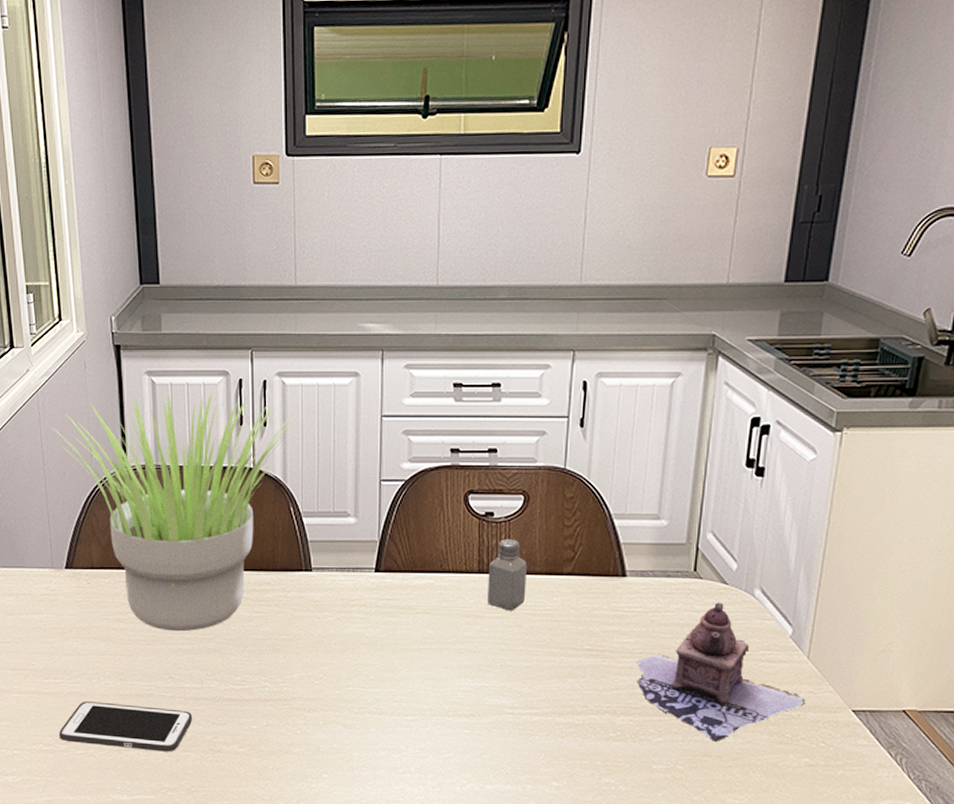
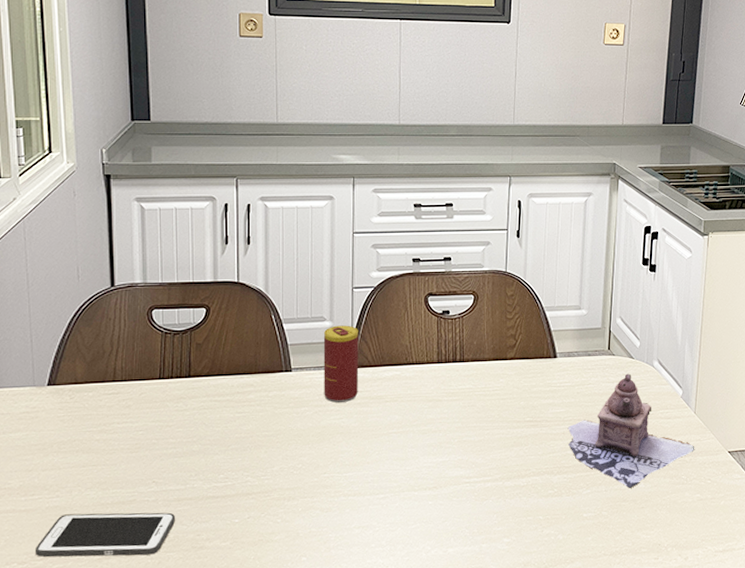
potted plant: present [53,391,295,632] -> none [39,214,276,438]
beverage can: none [347,522,387,611] -> present [323,325,359,404]
saltshaker: present [488,538,527,611] -> none [446,332,478,394]

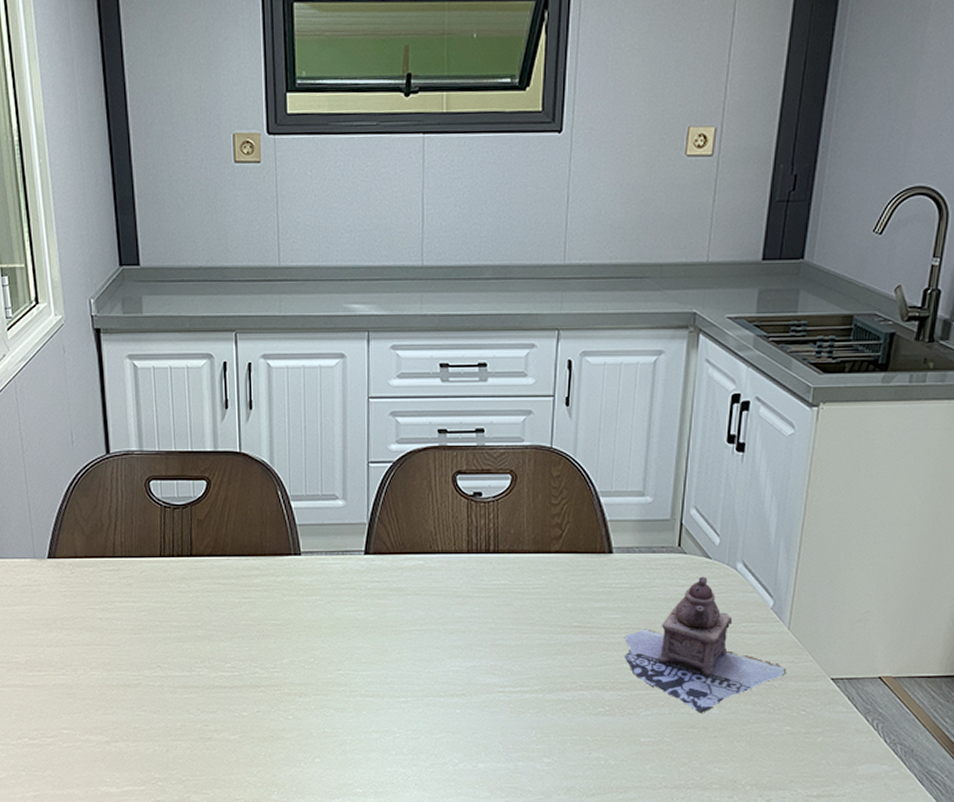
cell phone: present [34,512,175,558] -> none [44,693,182,742]
beverage can: present [323,325,359,404] -> none [335,505,376,594]

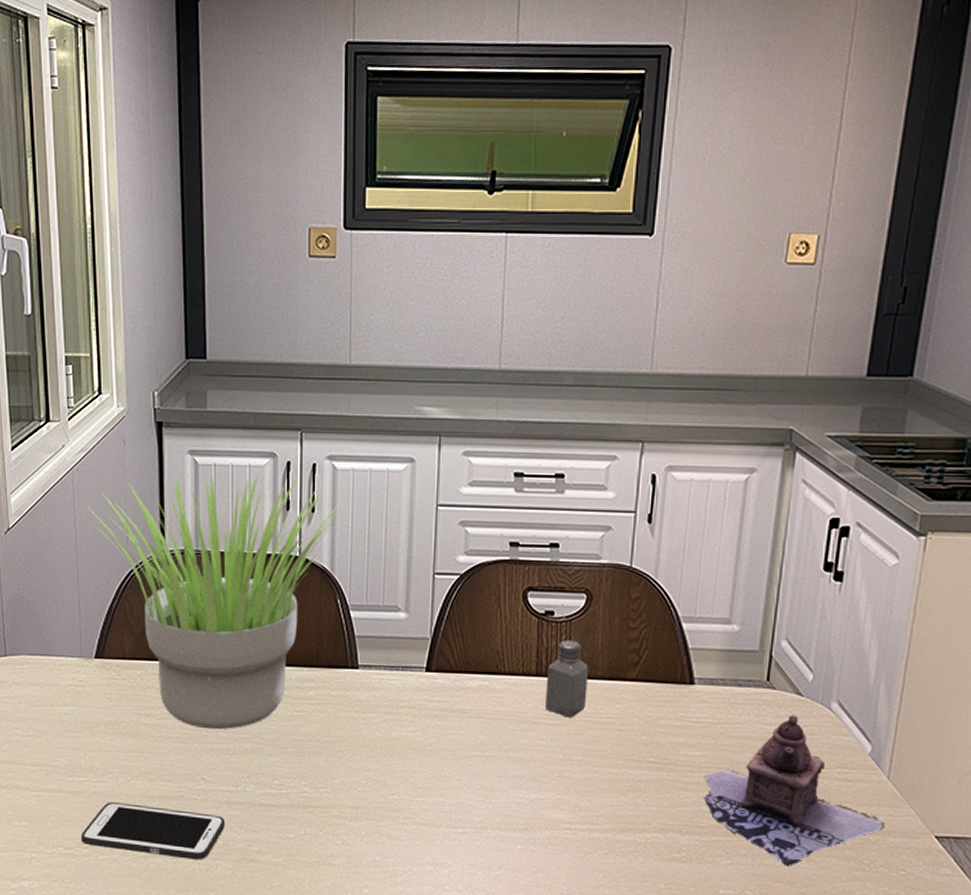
potted plant: none [32,374,281,620] -> present [88,473,345,730]
cell phone: none [44,693,182,742] -> present [80,802,225,860]
saltshaker: none [477,518,515,590] -> present [545,639,588,718]

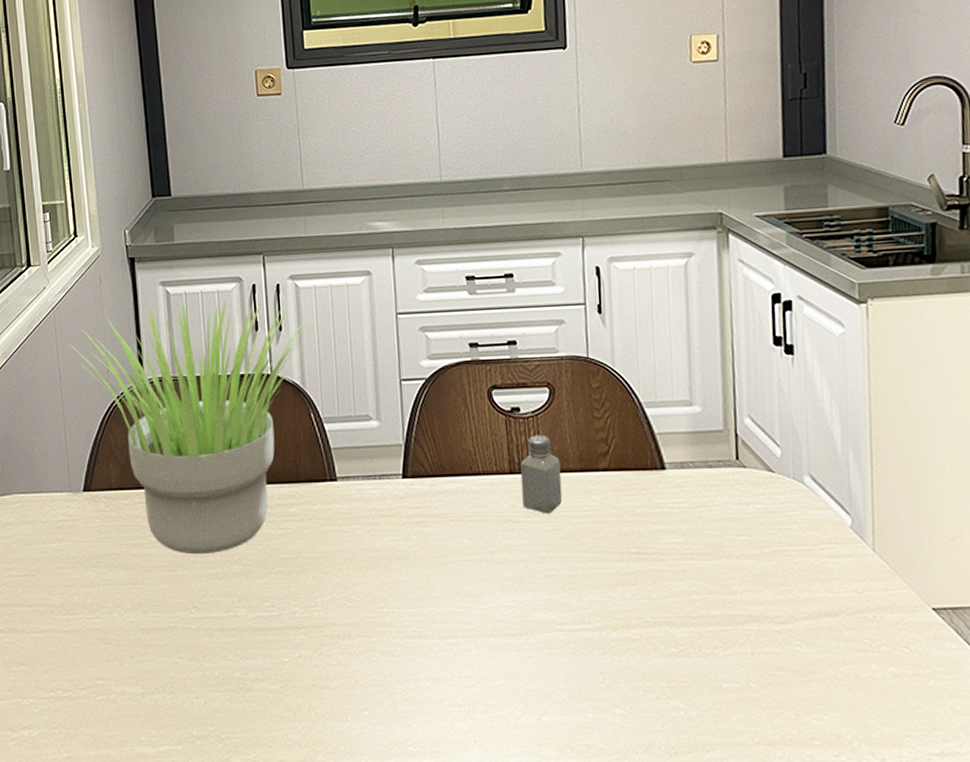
cell phone: present [80,802,225,860] -> none [78,638,219,693]
teapot: present [702,715,885,866] -> none [689,492,880,652]

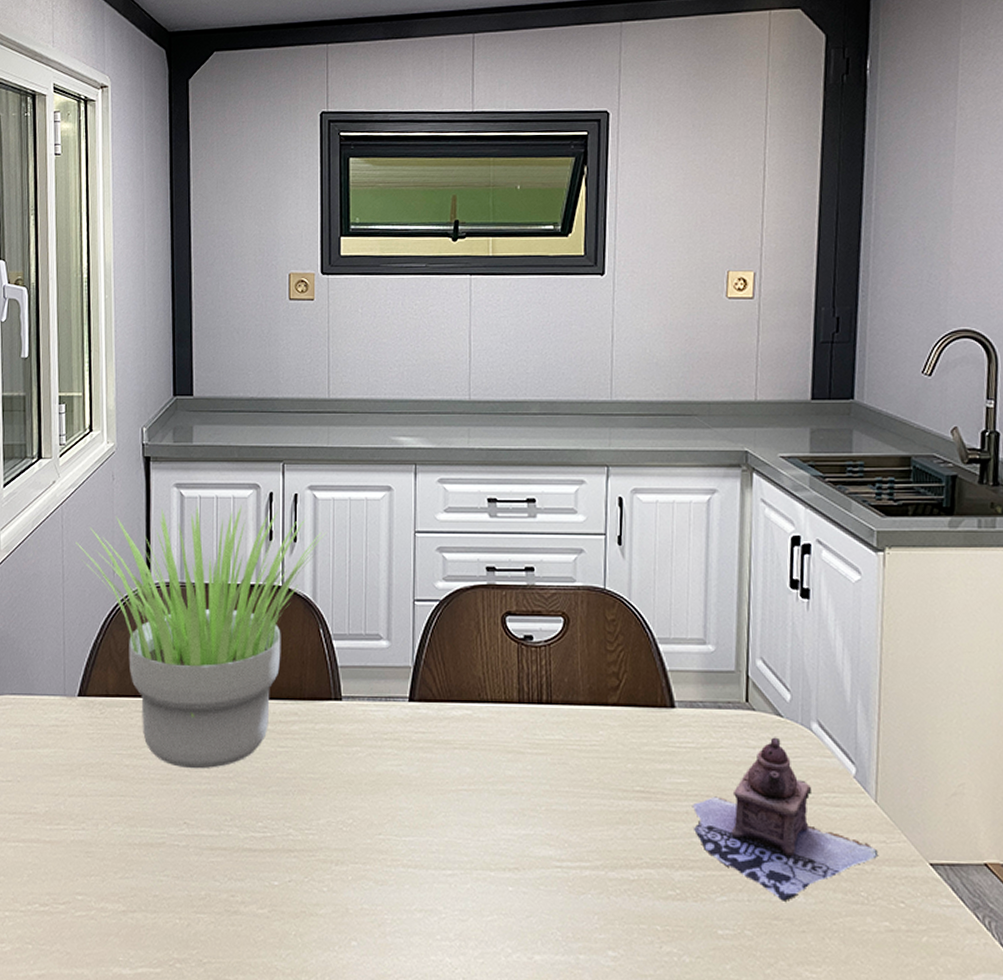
saltshaker: present [520,434,563,514] -> none [529,664,570,747]
teapot: none [689,492,880,652] -> present [692,737,879,901]

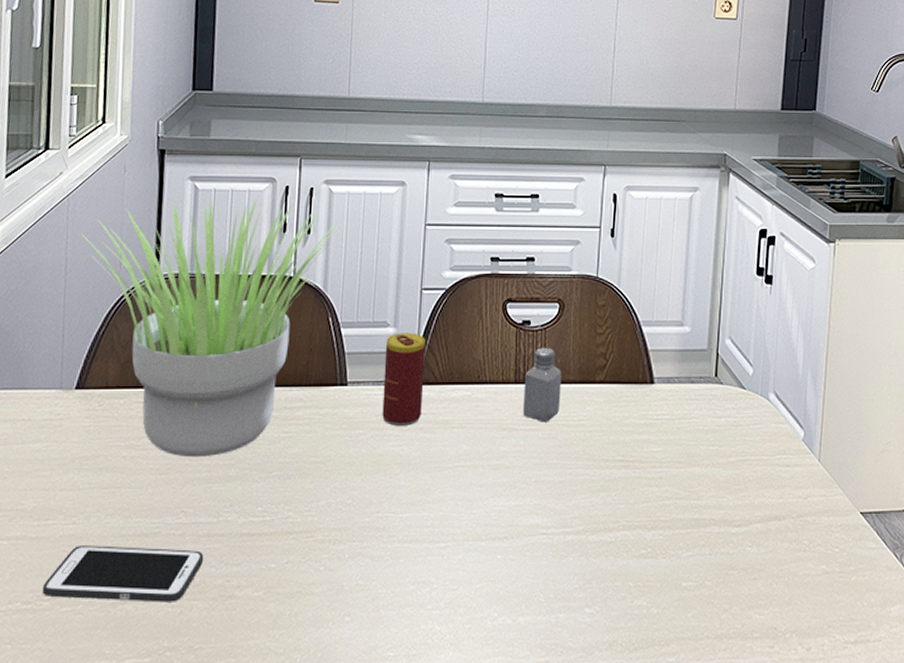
cell phone: none [57,852,207,914] -> present [42,545,203,602]
beverage can: none [379,646,421,746] -> present [382,333,426,427]
saltshaker: none [529,664,570,747] -> present [523,347,561,423]
teapot: present [692,737,879,901] -> none [665,407,820,553]

